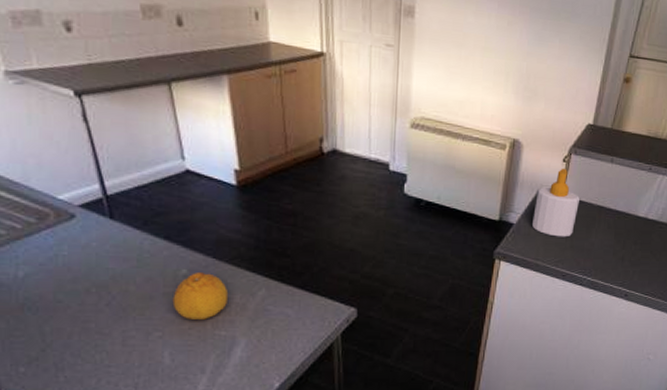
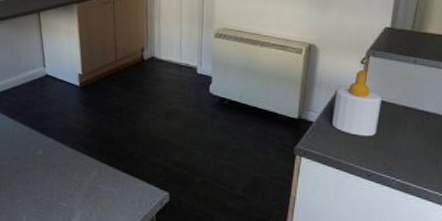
fruit: present [172,271,229,320] -> none [31,153,70,192]

